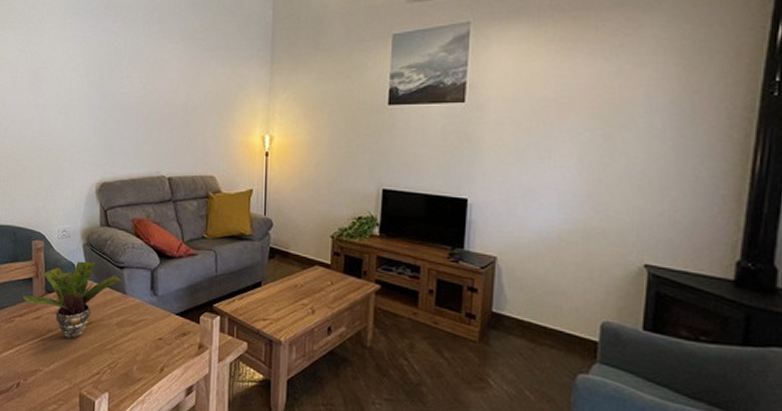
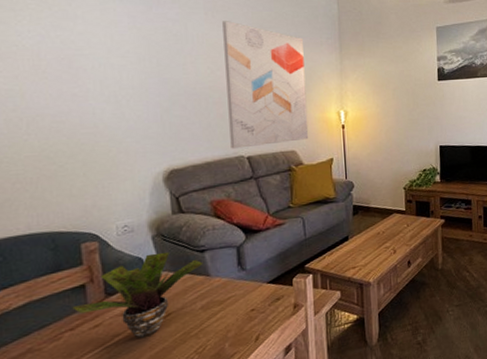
wall art: none [154,33,232,168] -> present [222,21,309,149]

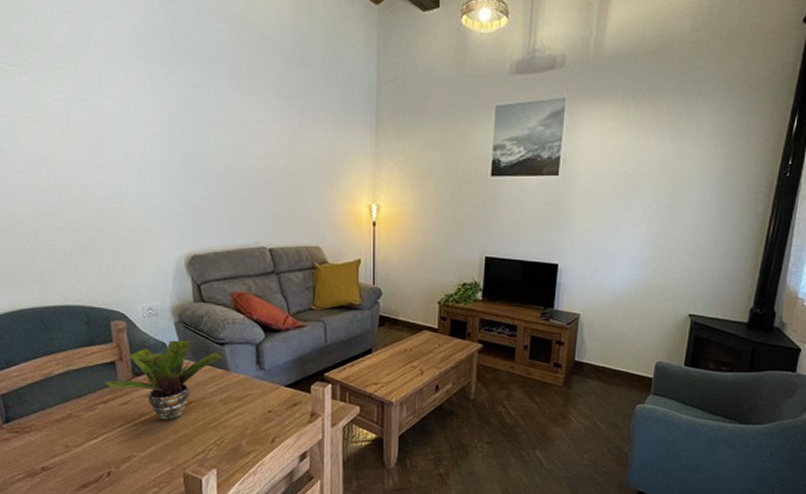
wall art: present [222,21,309,149] -> none [247,88,336,239]

